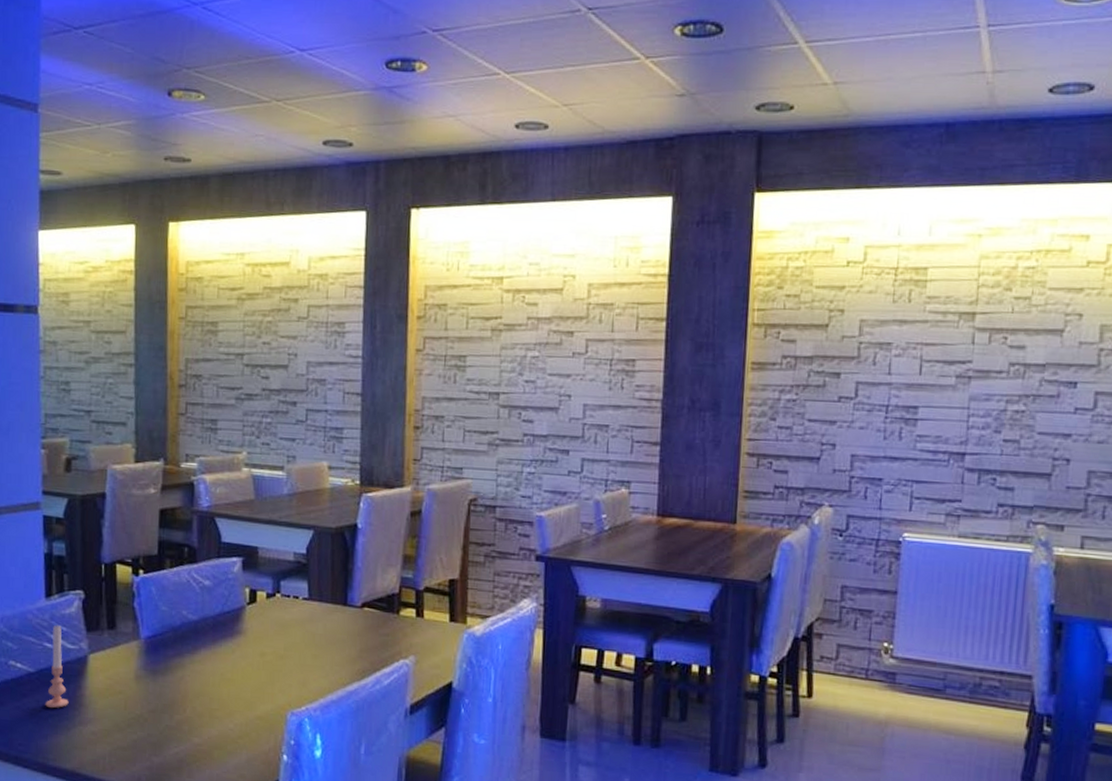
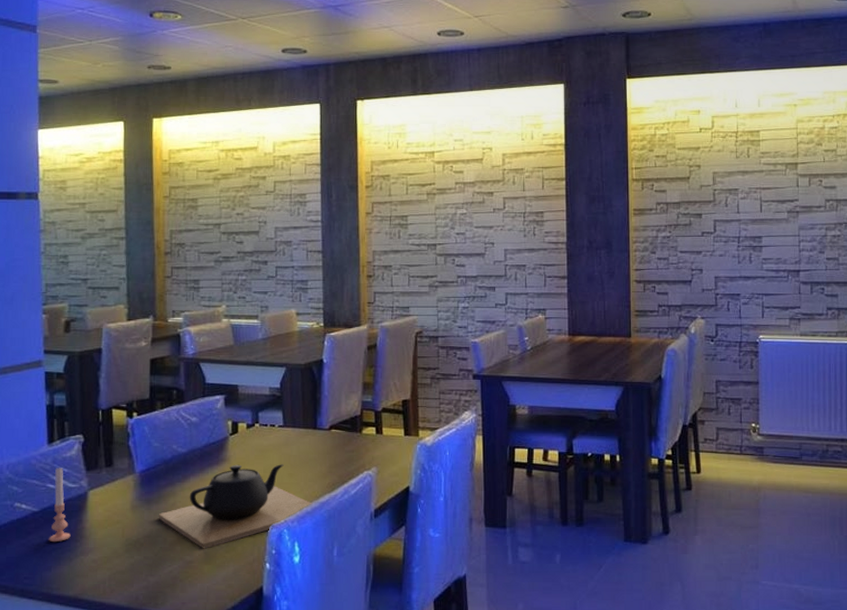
teapot: none [164,638,339,732] -> present [158,464,313,549]

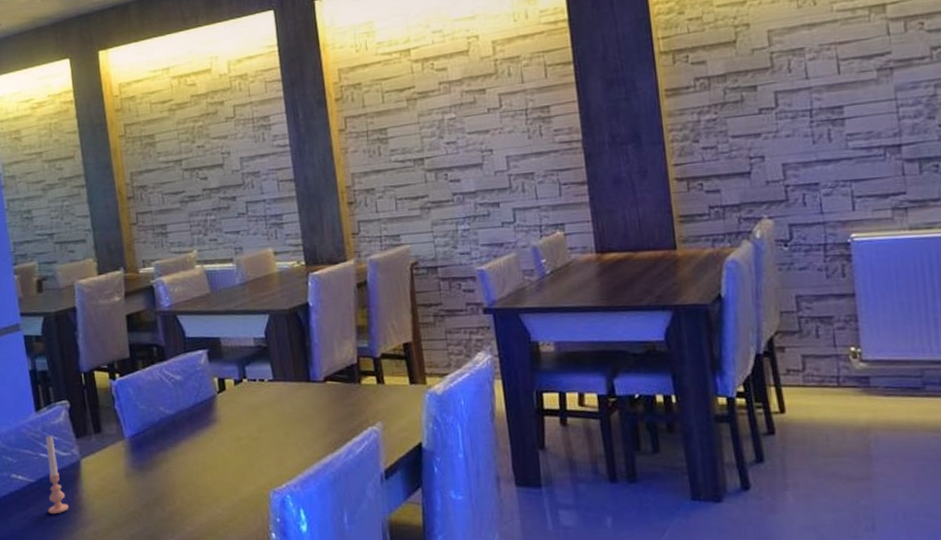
teapot: present [158,464,313,549] -> none [153,423,315,518]

